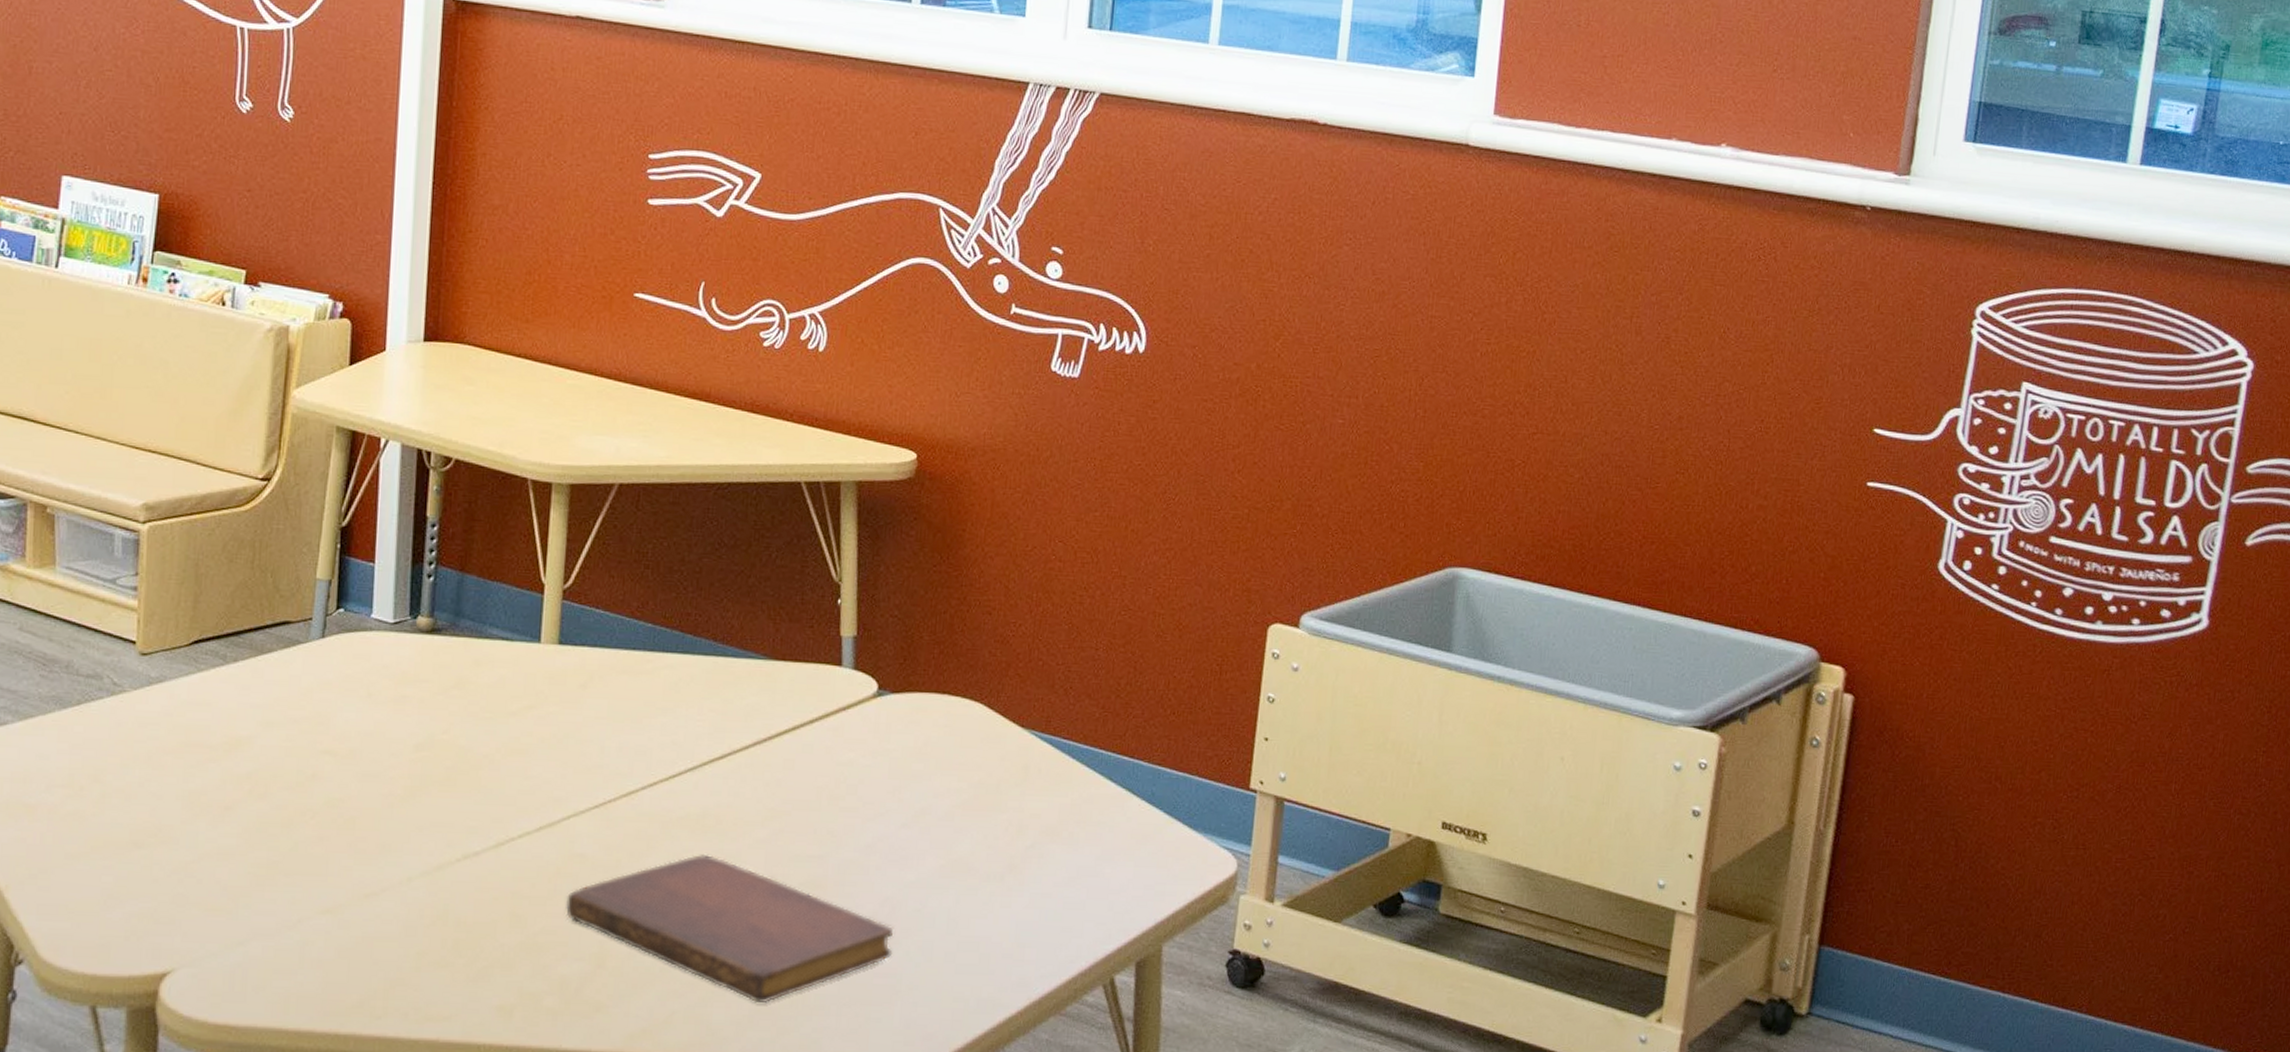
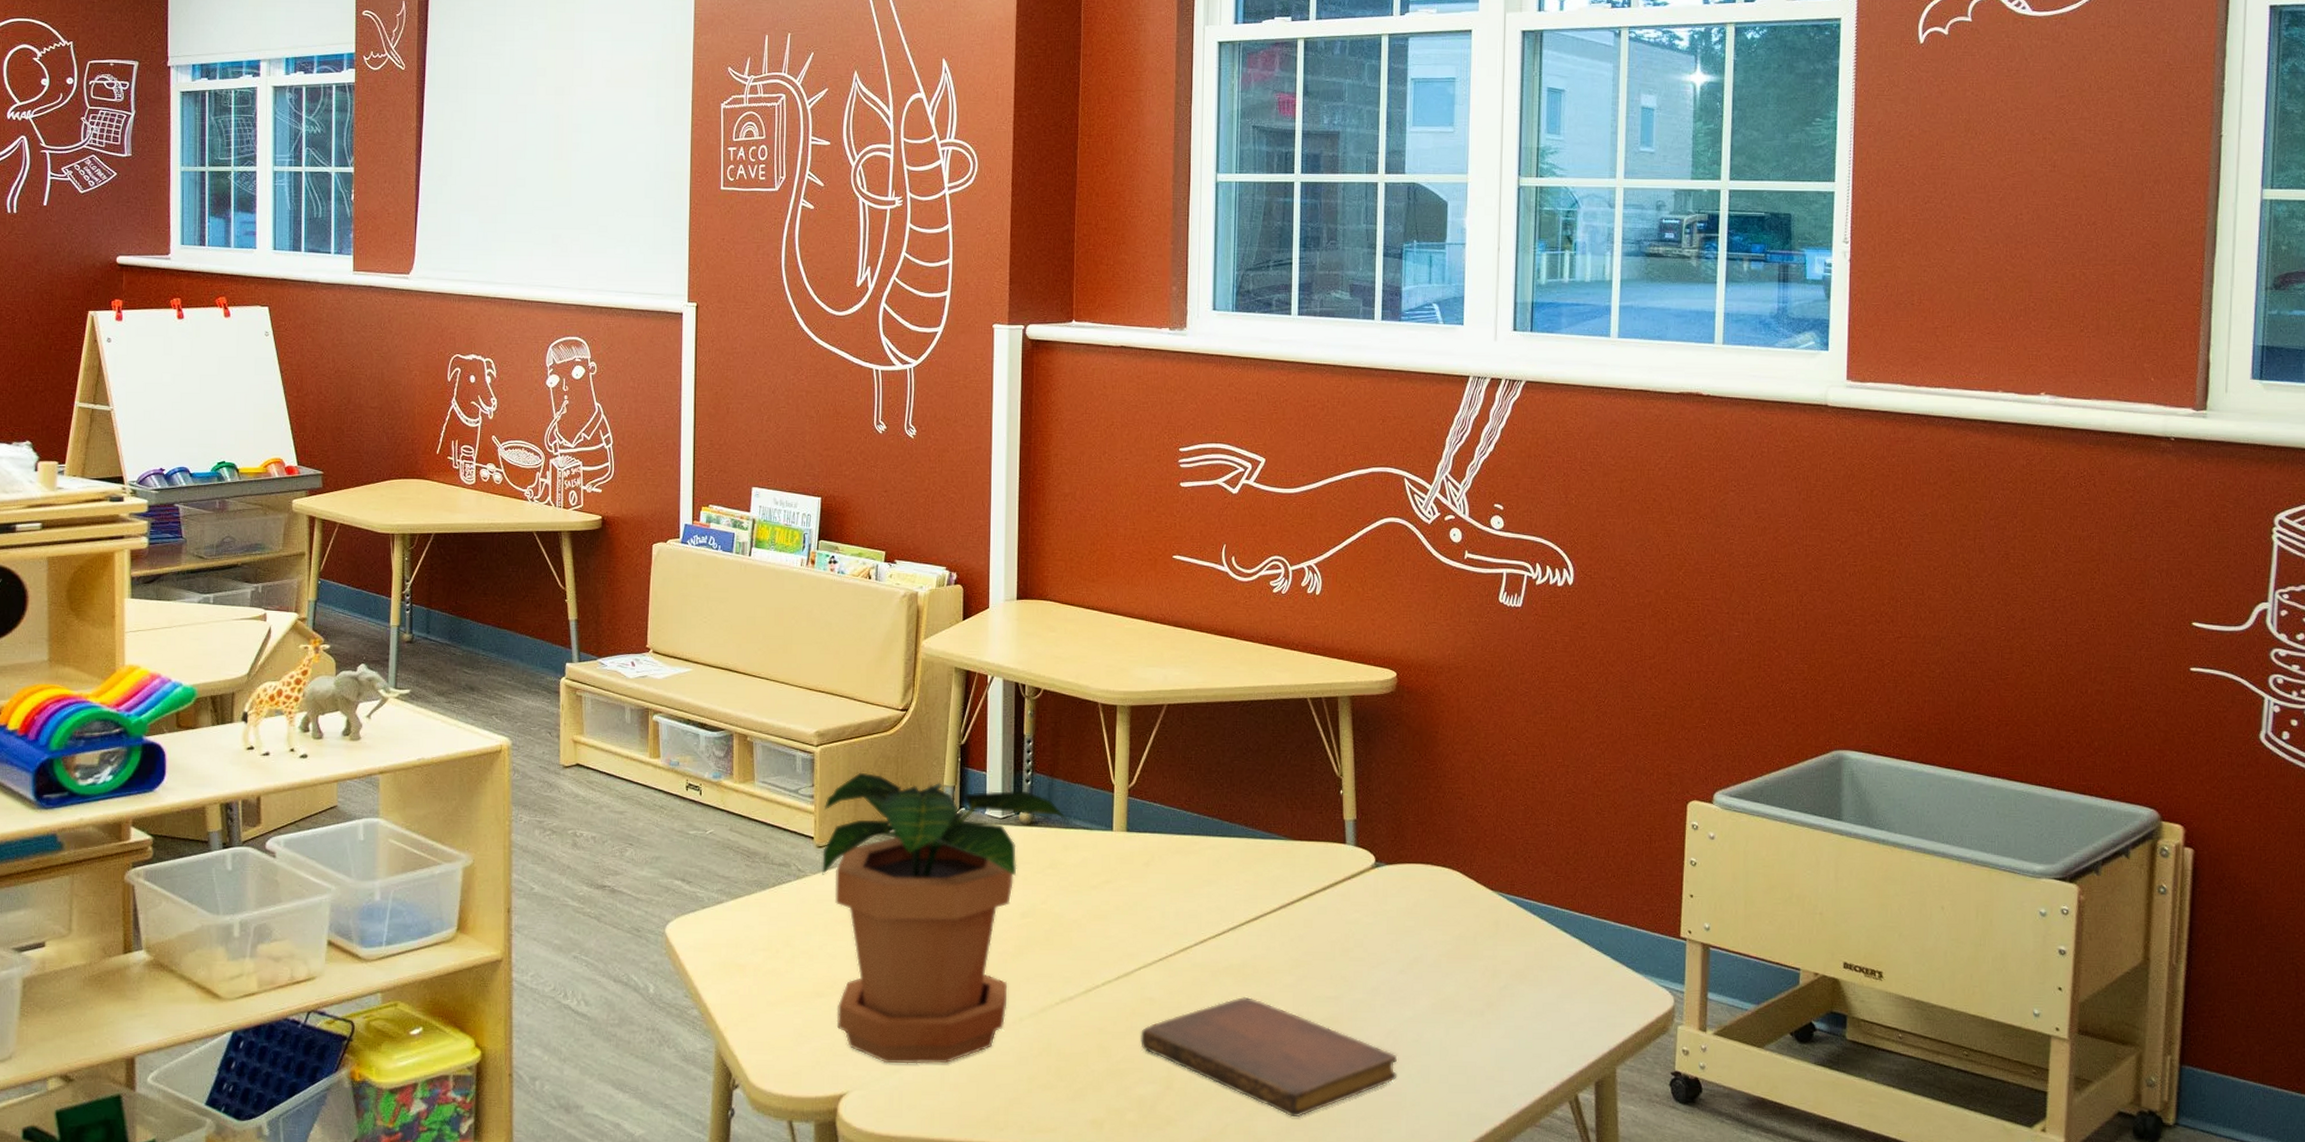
potted plant: none [146,558,483,935] -> present [822,772,1069,1064]

